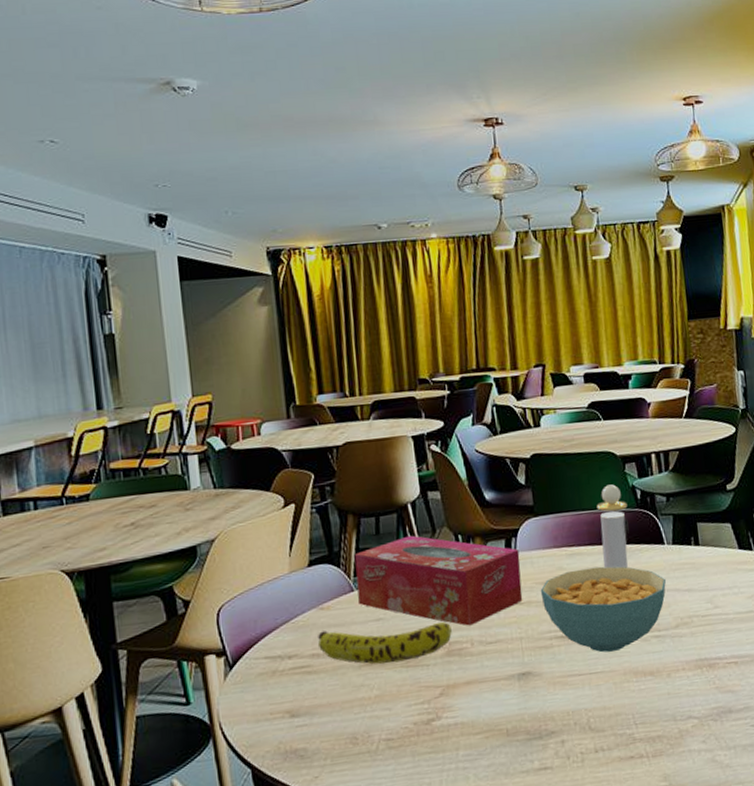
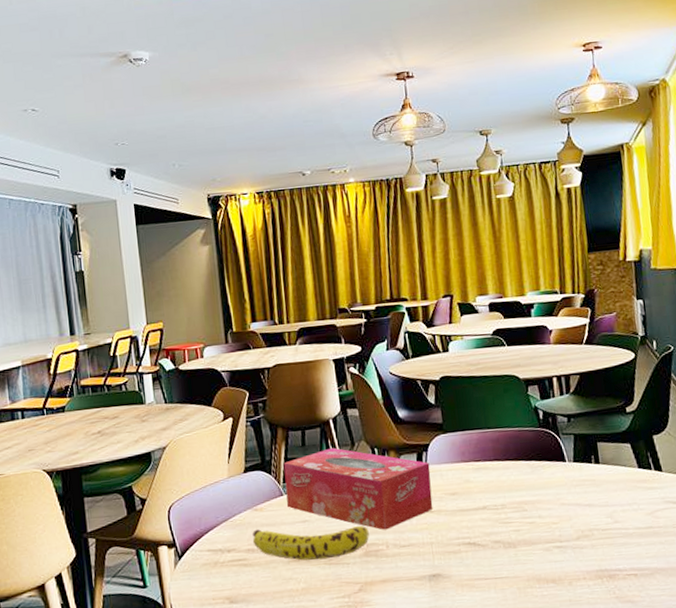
cereal bowl: present [540,566,666,653] -> none [449,480,567,560]
perfume bottle: present [596,484,629,569] -> none [501,405,532,483]

